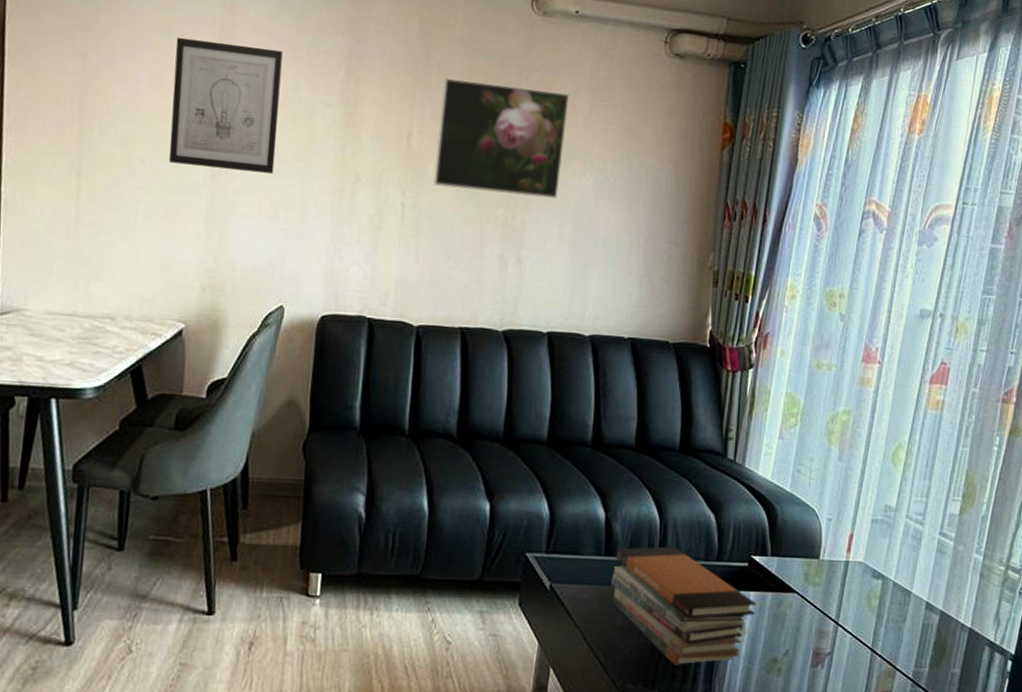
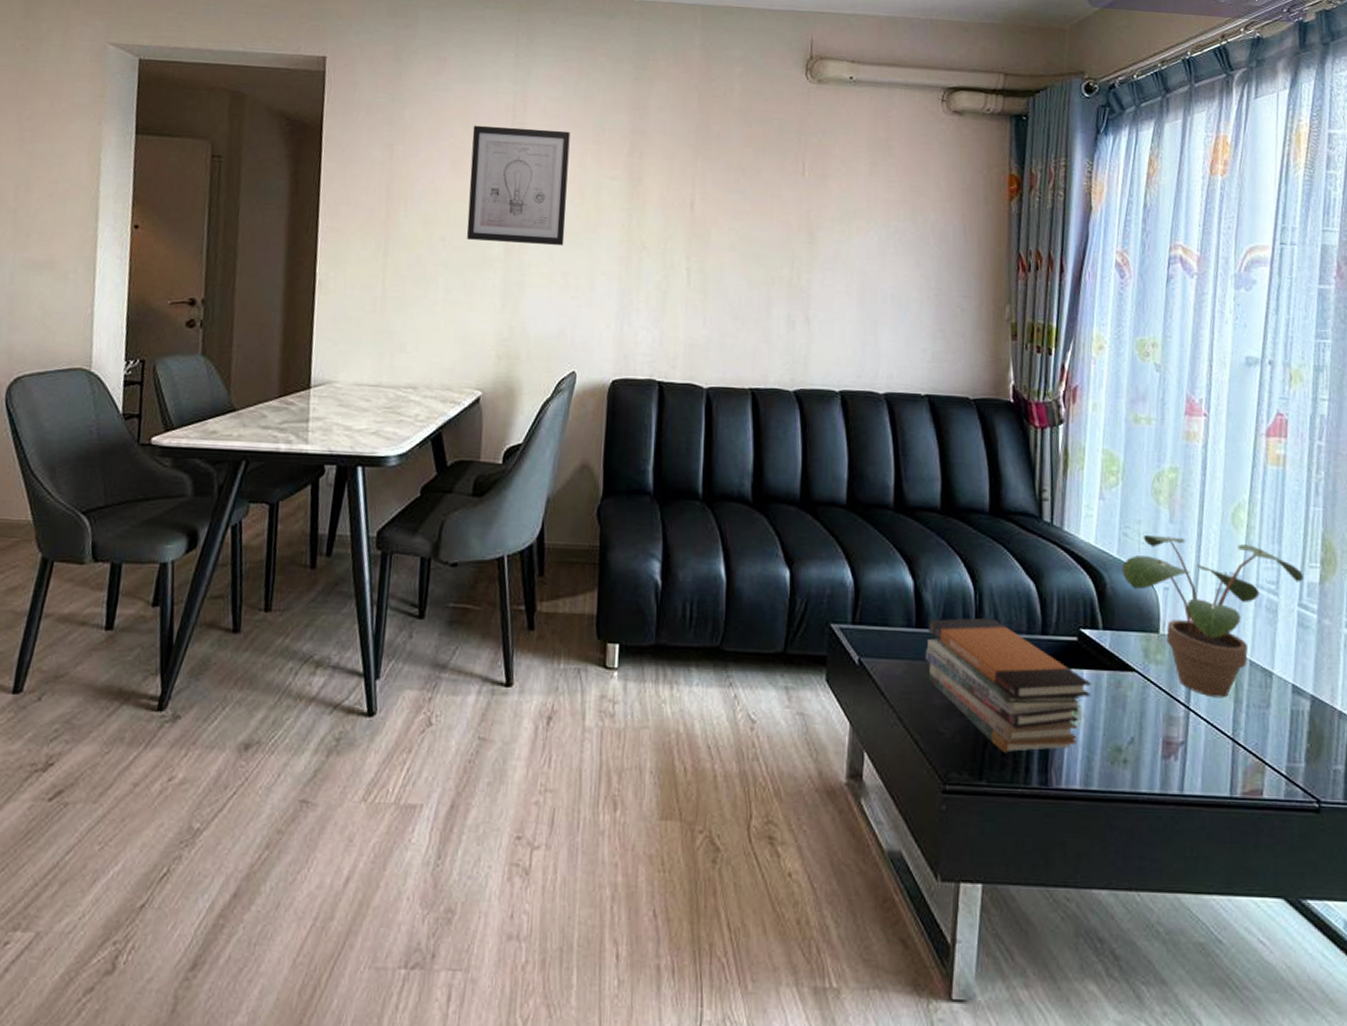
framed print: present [433,77,570,199] -> none [717,147,849,257]
potted plant: none [793,471,946,615] -> present [1122,534,1303,698]

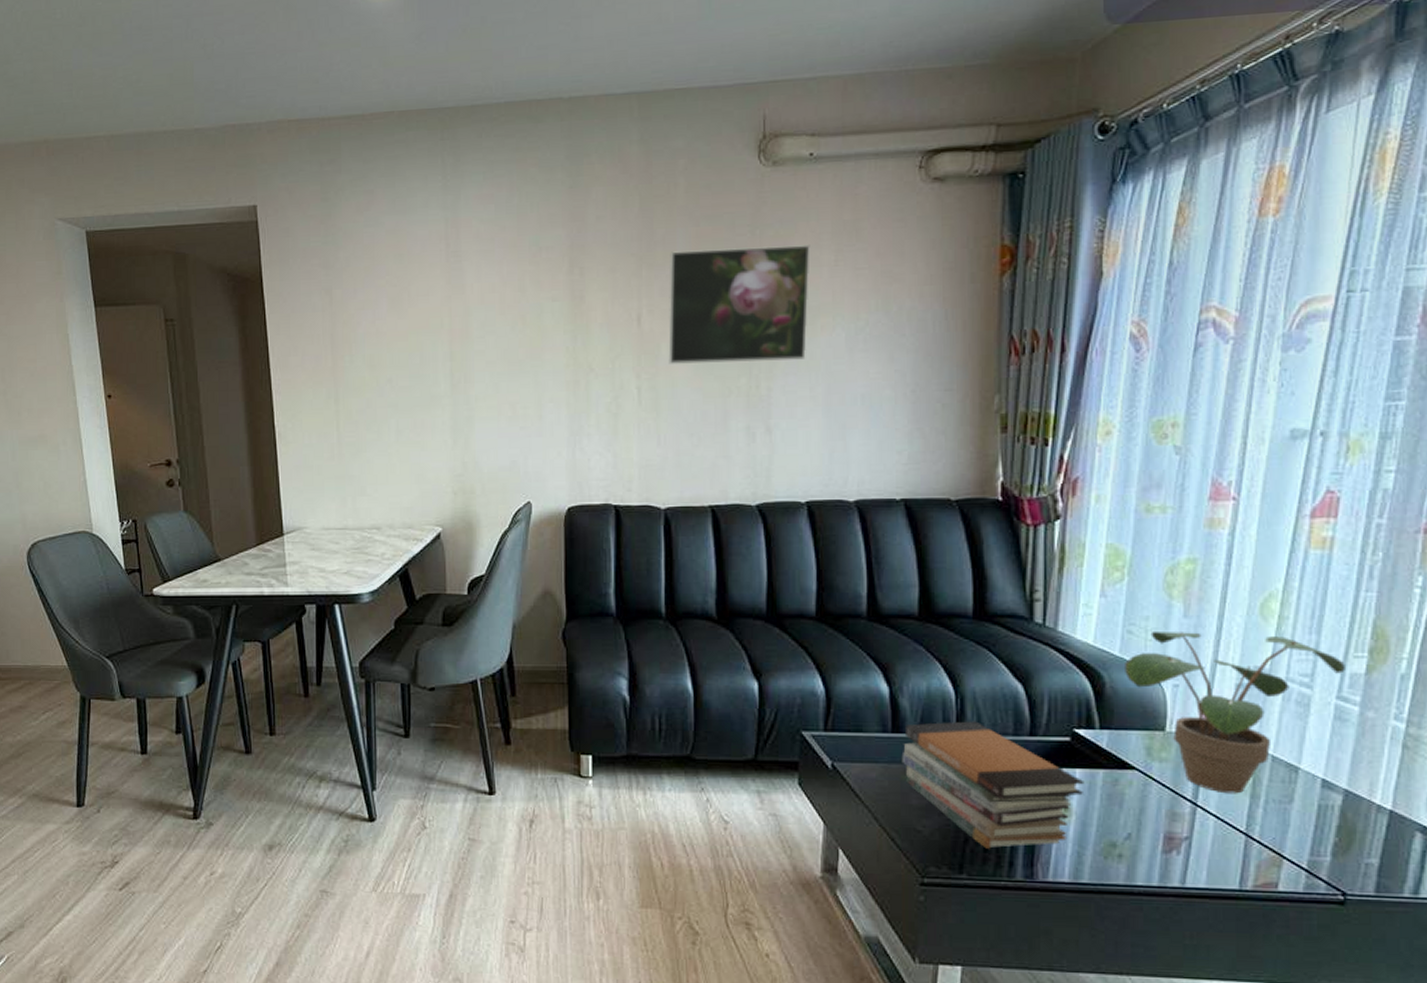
wall art: present [466,125,570,246] -> none [407,254,509,378]
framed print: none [717,147,849,257] -> present [668,244,810,364]

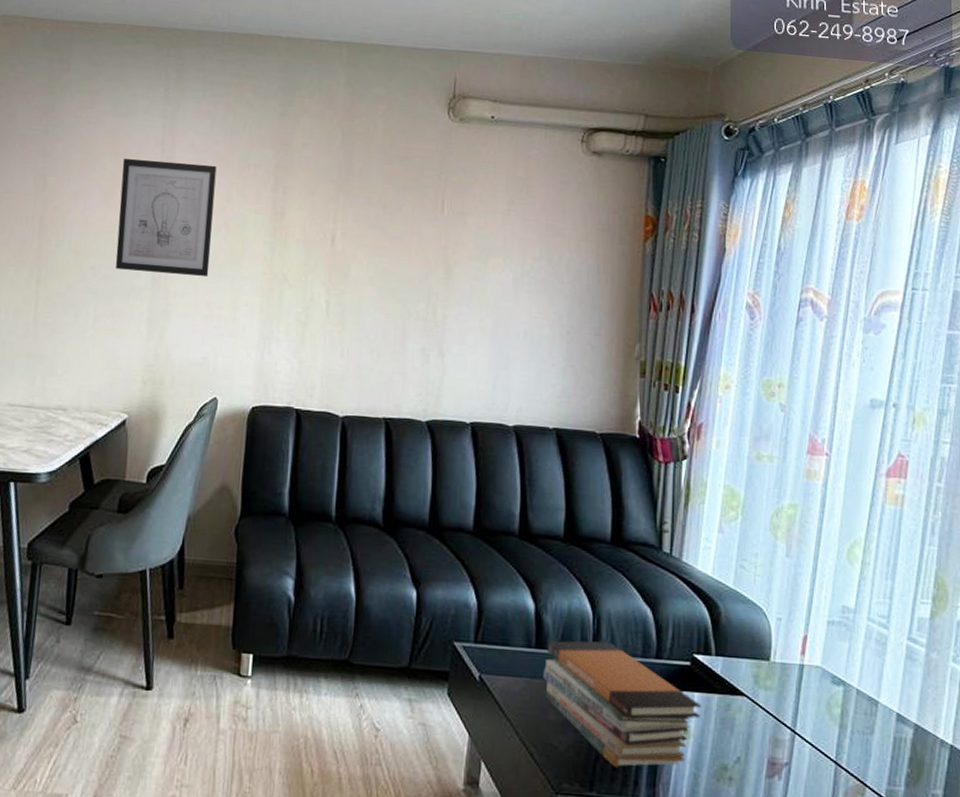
wall art: none [407,254,509,378] -> present [115,158,217,278]
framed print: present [668,244,810,364] -> none [356,183,487,293]
potted plant: present [1125,630,1345,794] -> none [737,567,914,724]

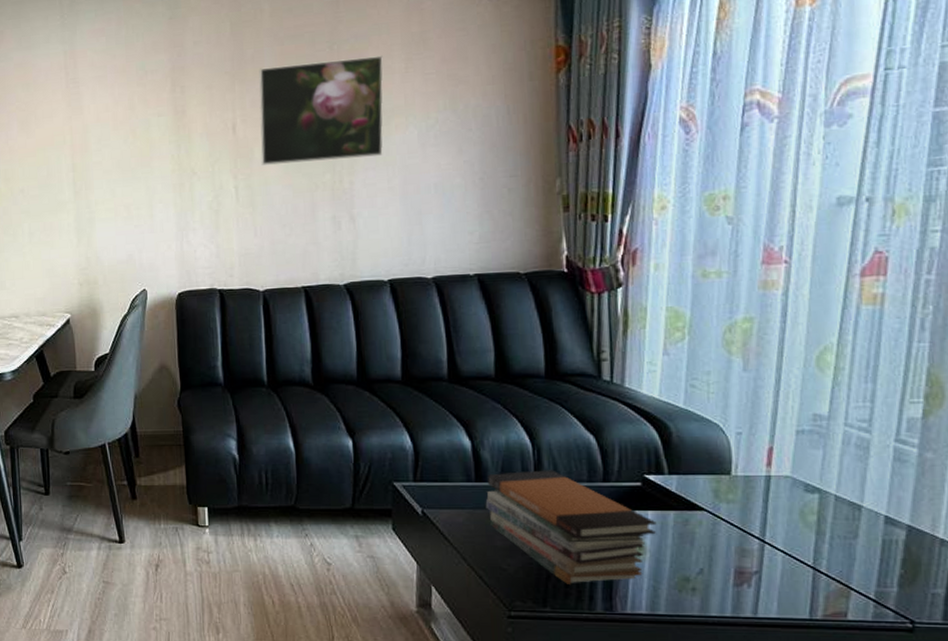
wall art: present [115,158,217,278] -> none [33,78,123,188]
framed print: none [356,183,487,293] -> present [258,55,383,165]

